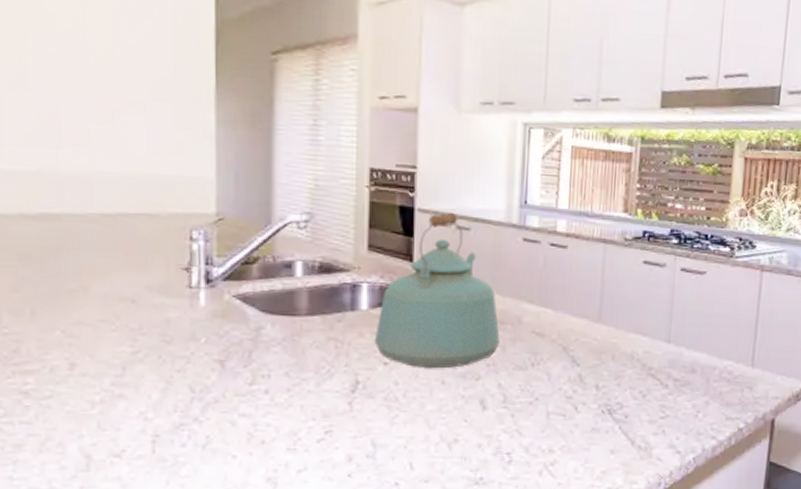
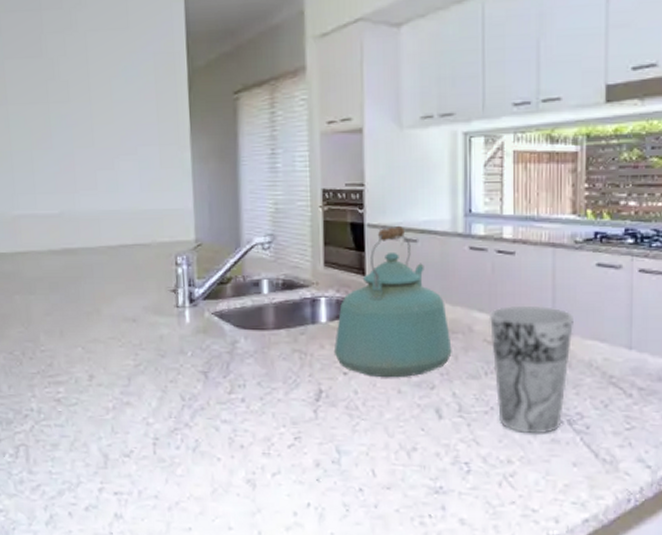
cup: none [538,299,619,424] -> present [488,306,573,434]

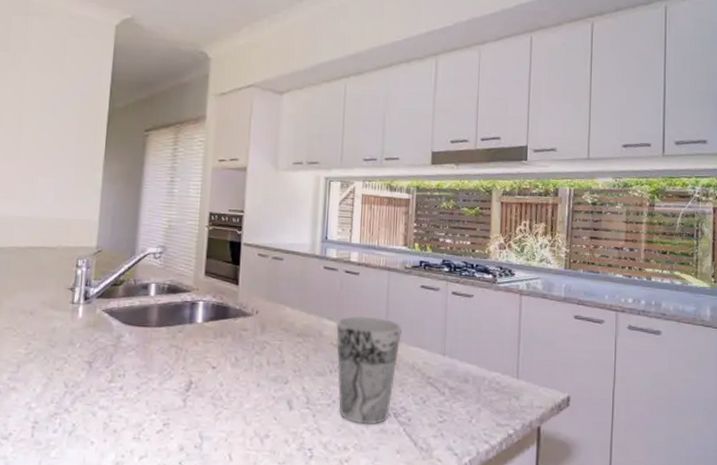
kettle: present [333,225,452,378] -> none [205,246,305,373]

